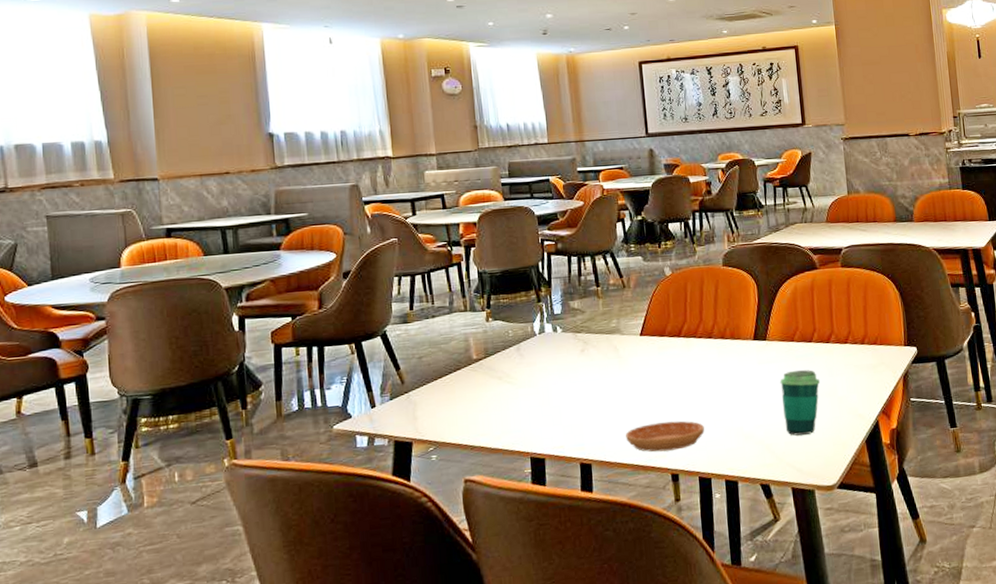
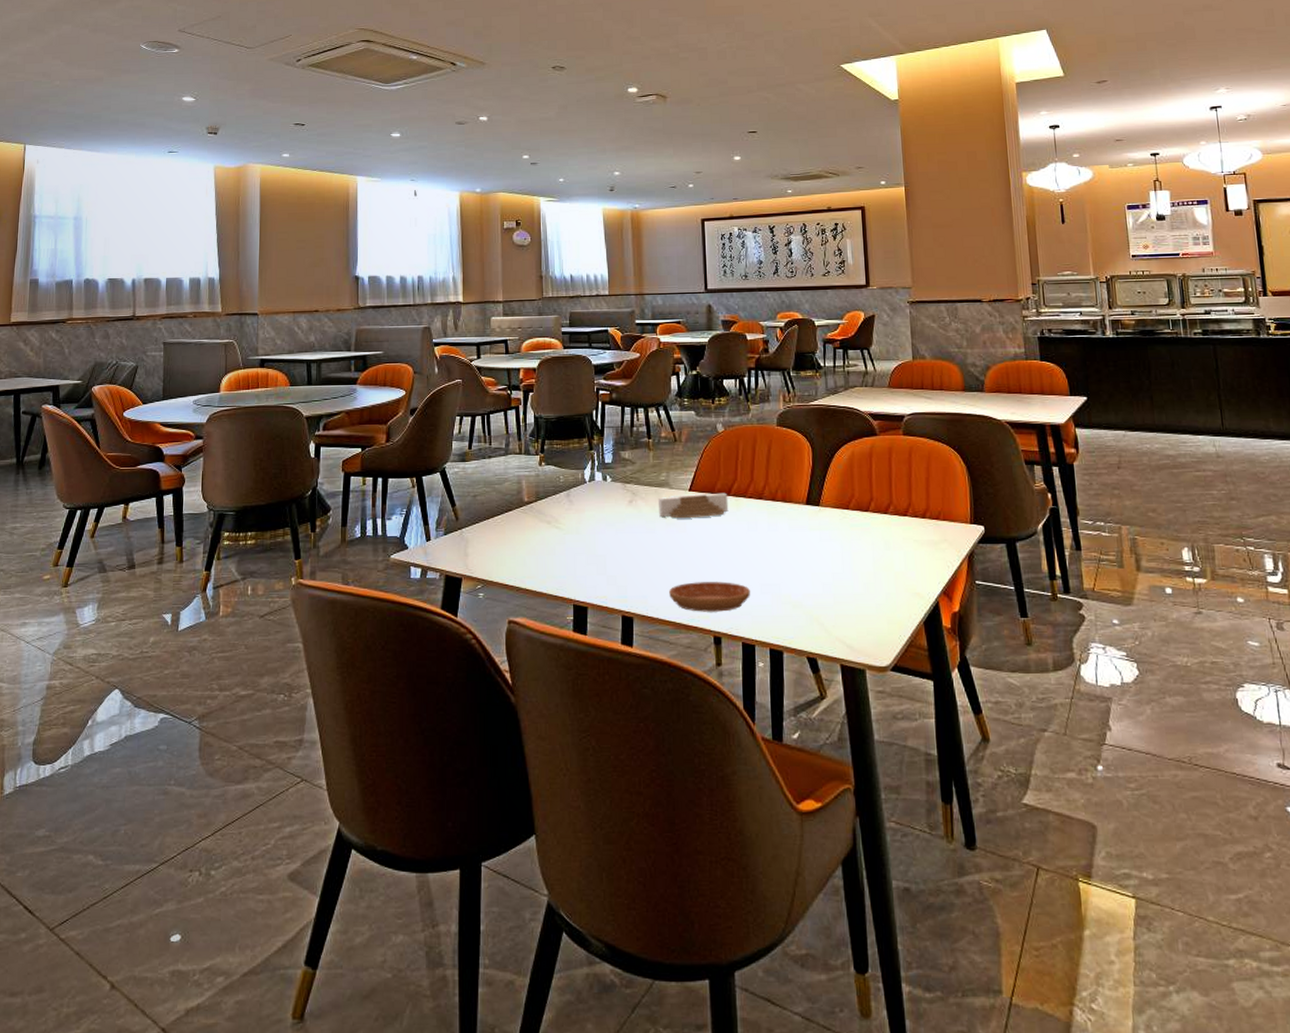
architectural model: none [609,334,680,364] -> present [657,492,729,519]
cup: present [779,369,821,436] -> none [832,539,876,609]

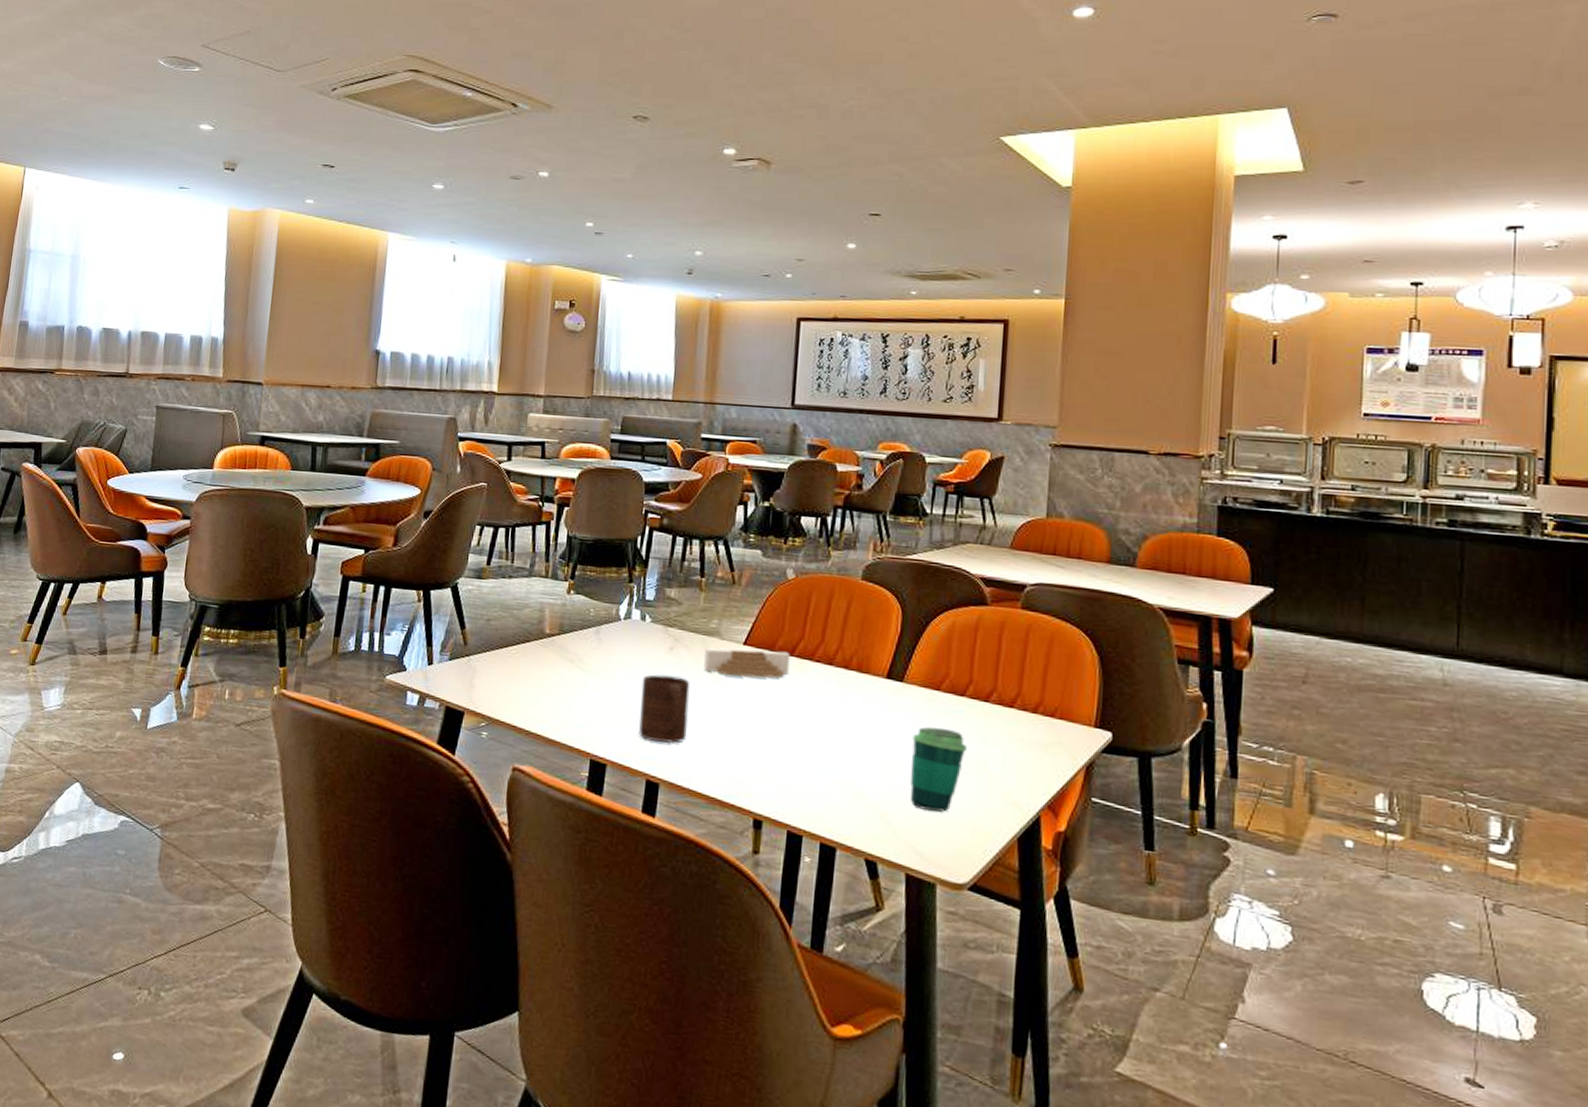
cup: none [609,524,652,583] -> present [638,674,690,744]
saucer: present [669,582,750,612] -> none [705,752,804,792]
cup: none [832,539,876,609] -> present [910,727,968,812]

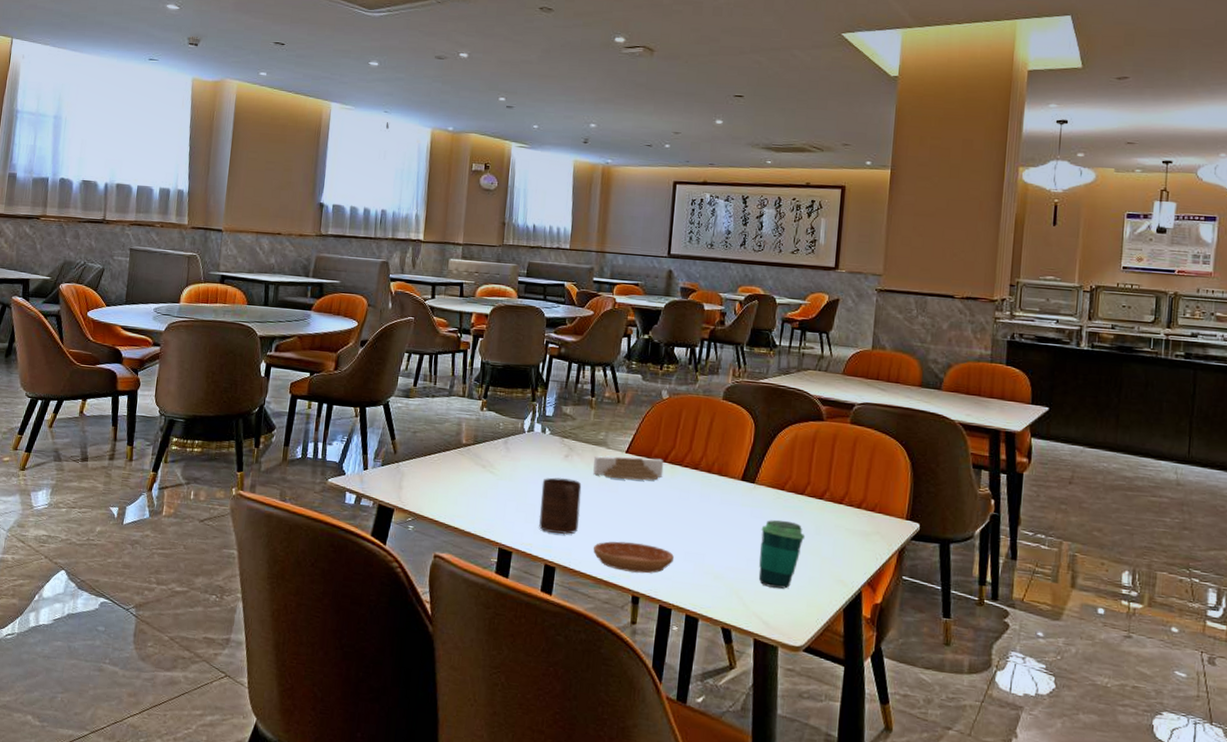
saucer: none [705,752,804,792] -> present [593,541,674,574]

